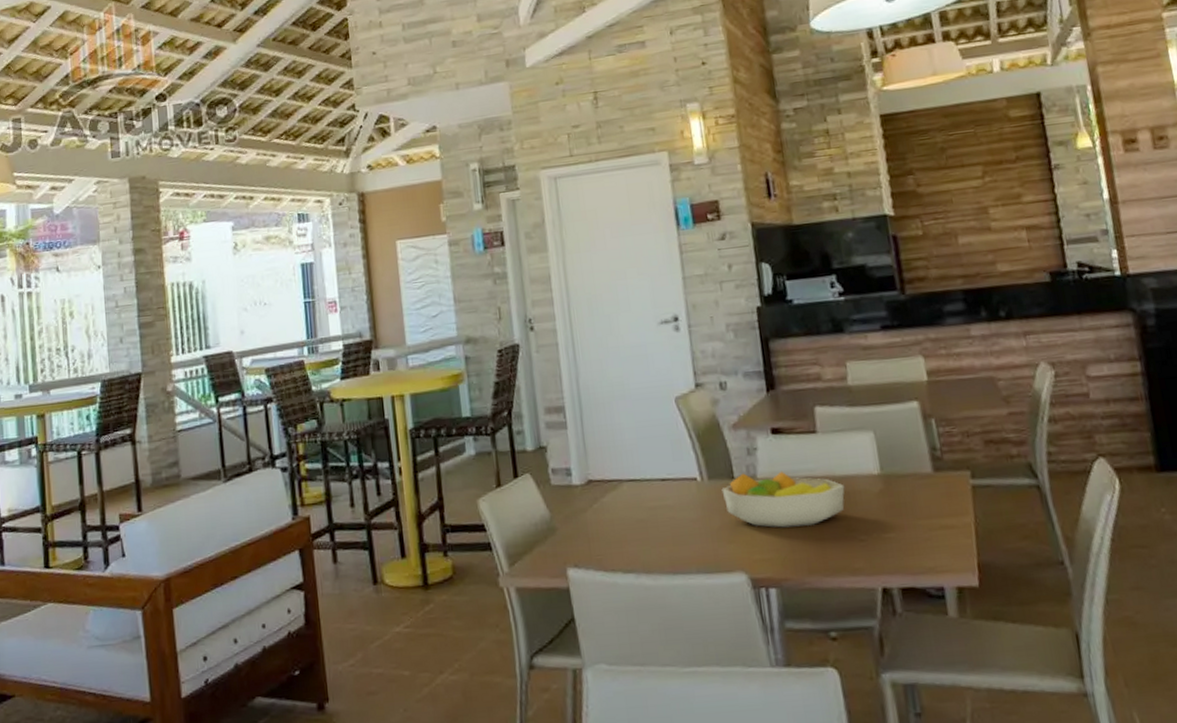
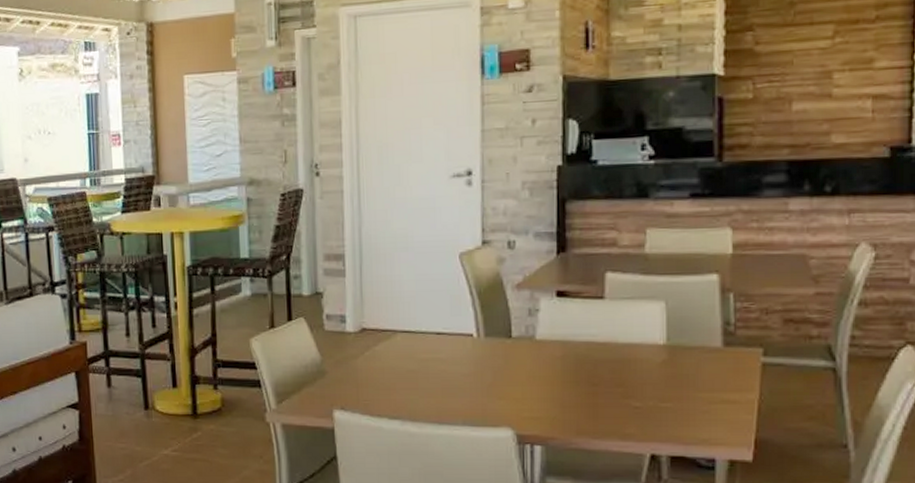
fruit bowl: present [721,471,845,528] -> none [497,333,626,389]

